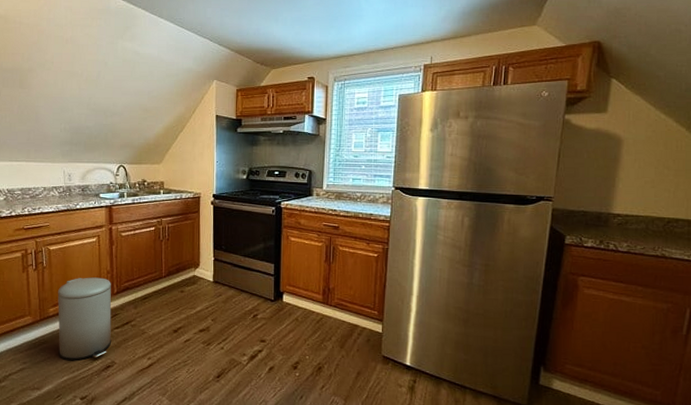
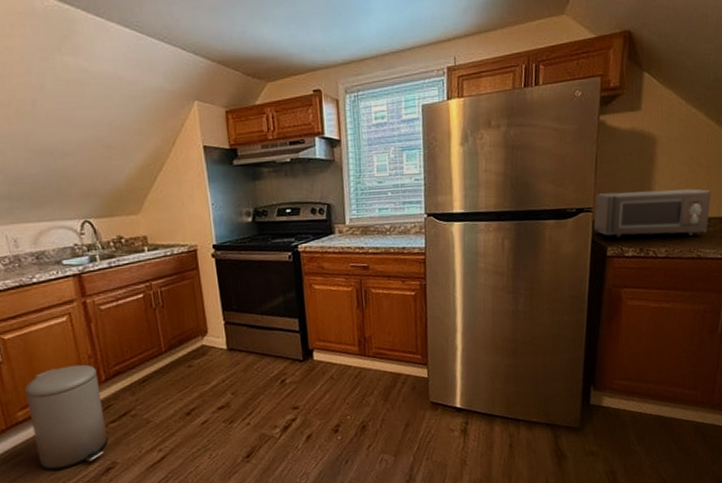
microwave: none [553,185,680,234] -> present [593,189,712,237]

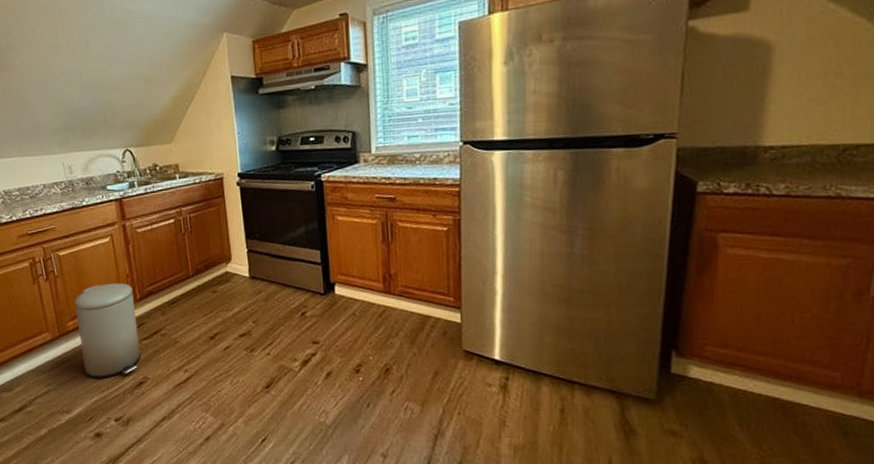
microwave: present [593,189,712,237] -> none [678,107,860,169]

